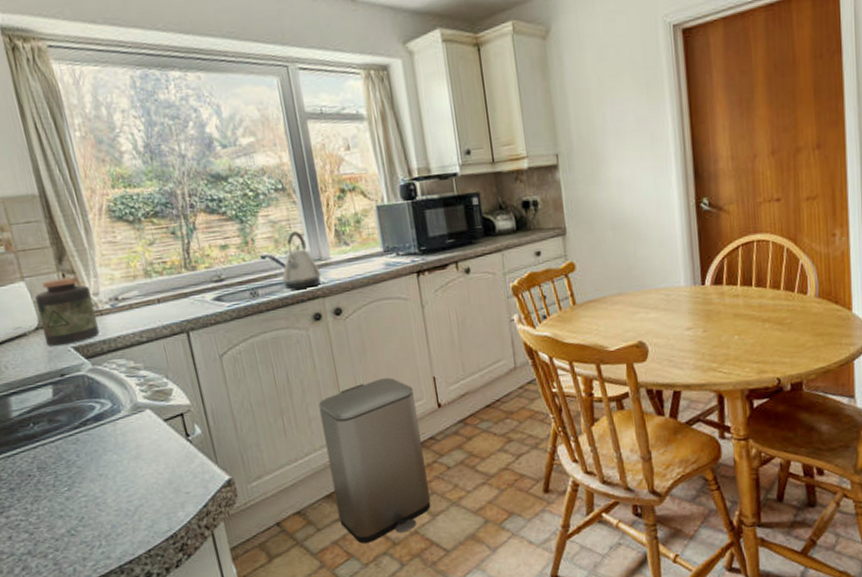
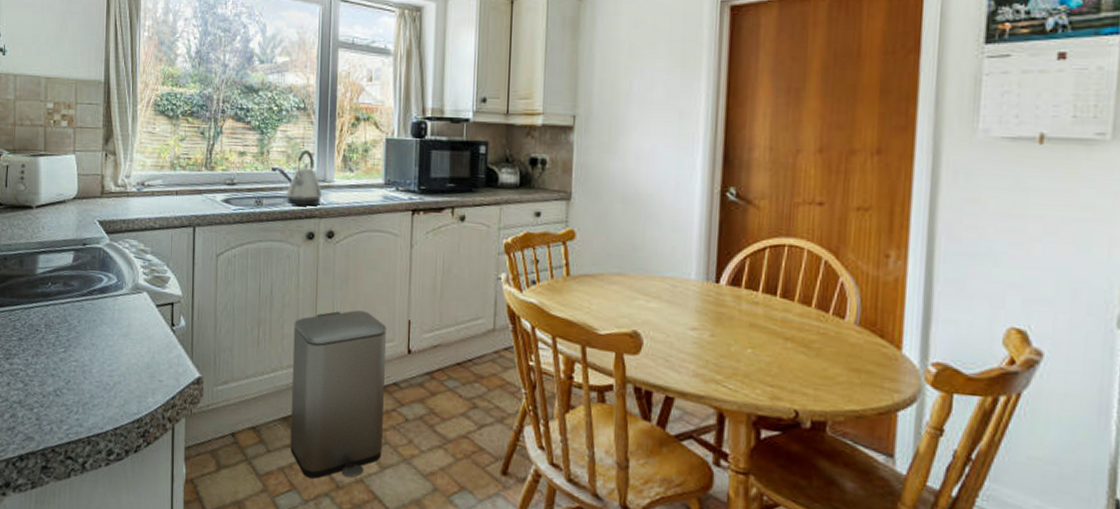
jar: present [35,276,100,347] -> none [78,157,124,218]

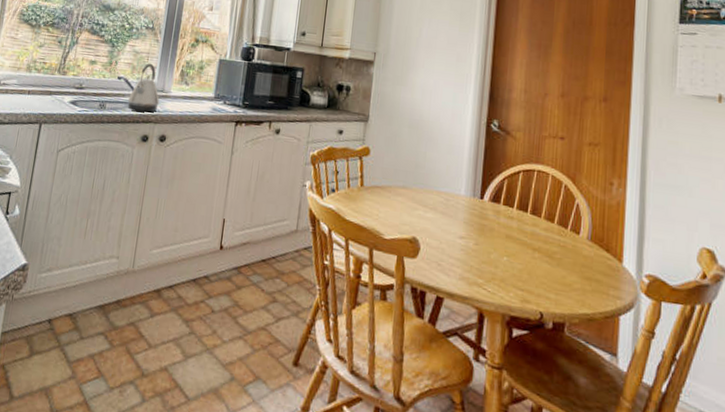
pedal bin: present [290,310,387,479] -> none [103,207,204,367]

